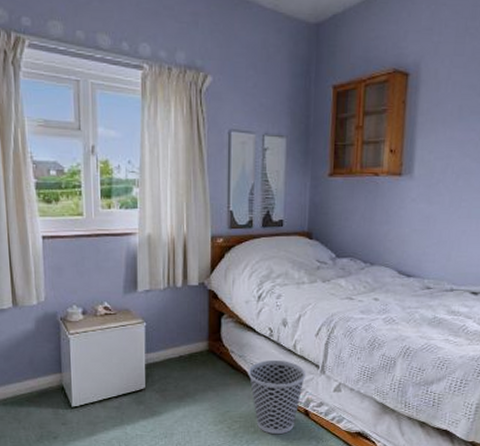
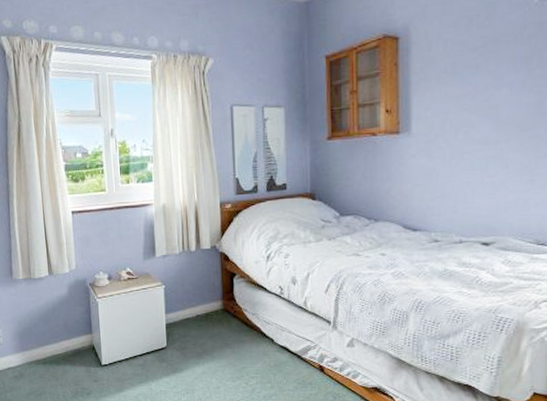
wastebasket: present [248,361,306,435] -> none [261,317,319,390]

